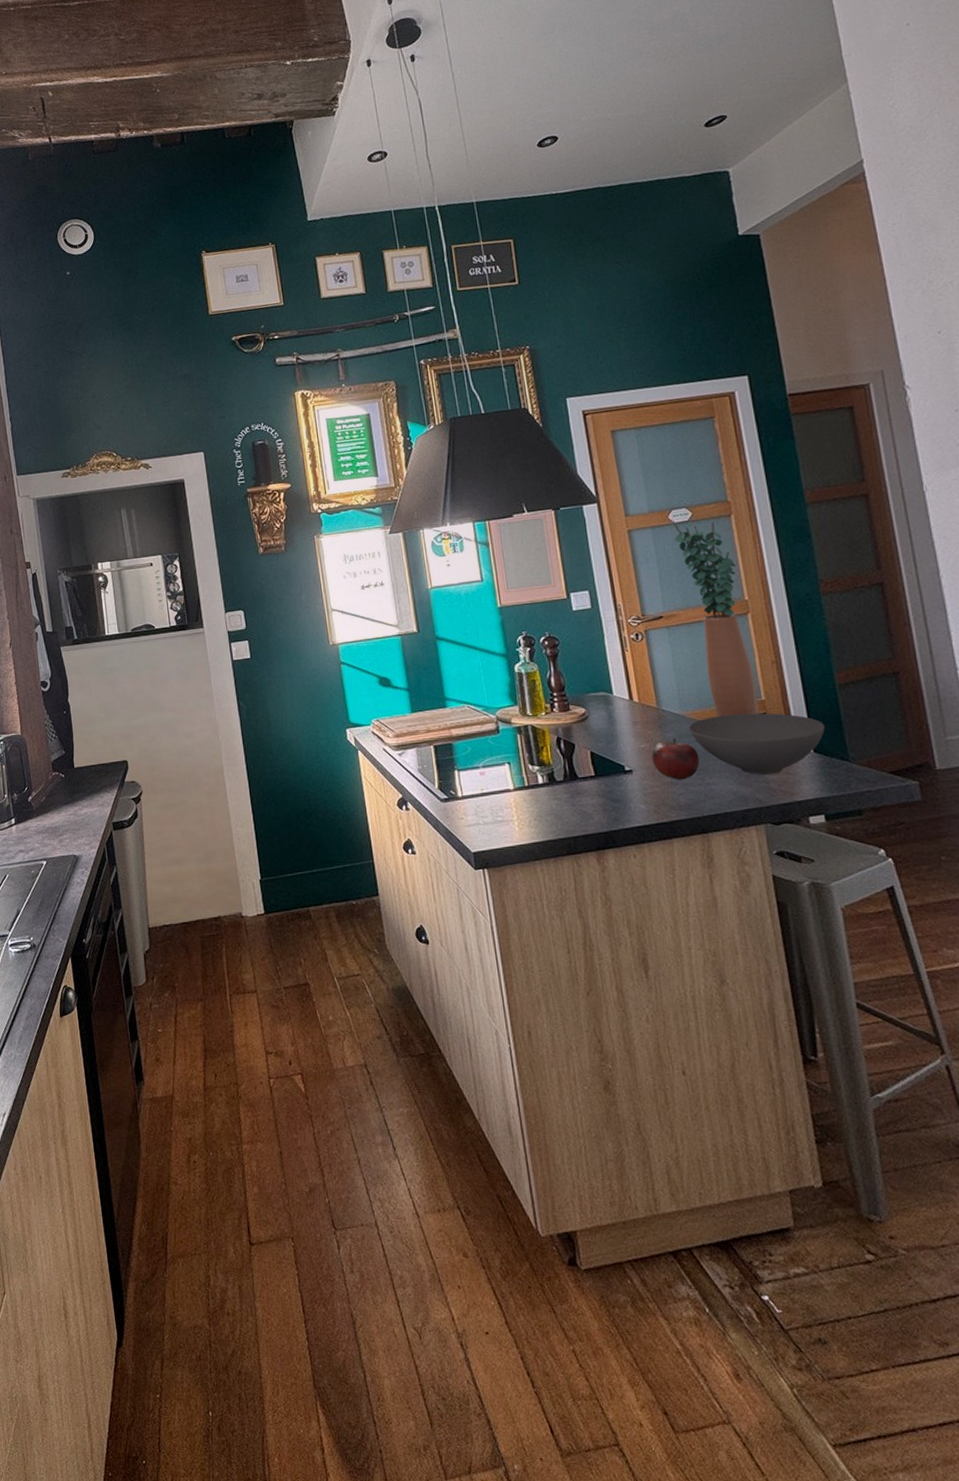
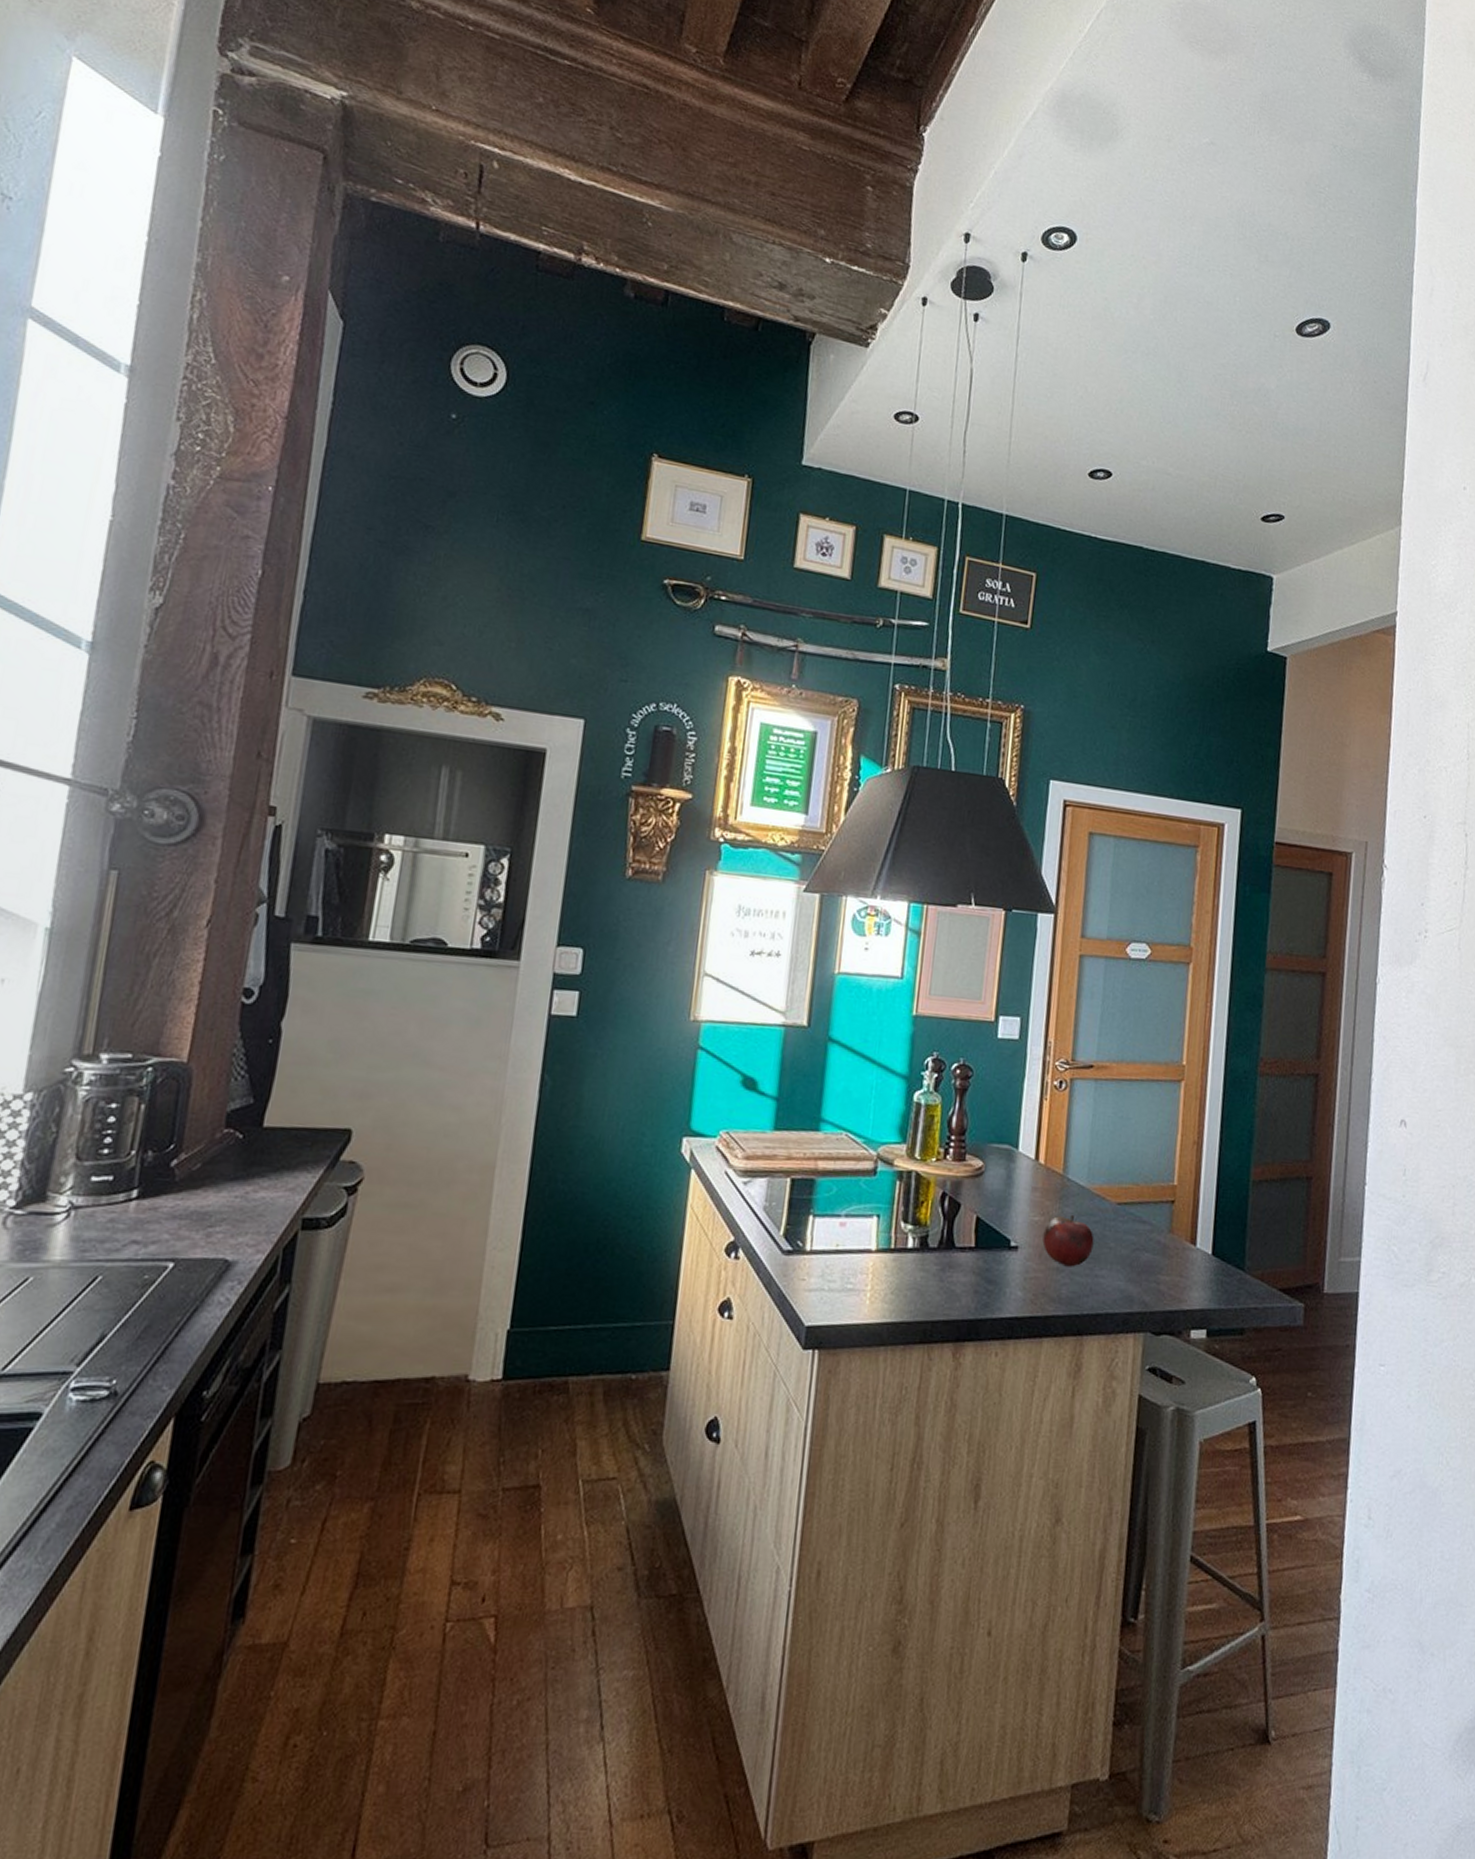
vase: present [673,522,759,718] -> none [1123,960,1183,1201]
bowl: present [688,713,826,775] -> none [1090,1195,1230,1275]

